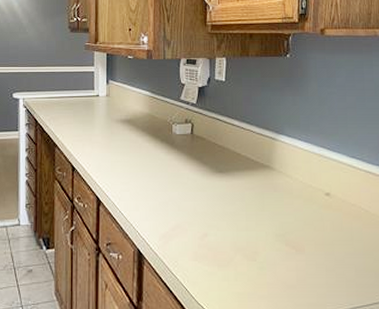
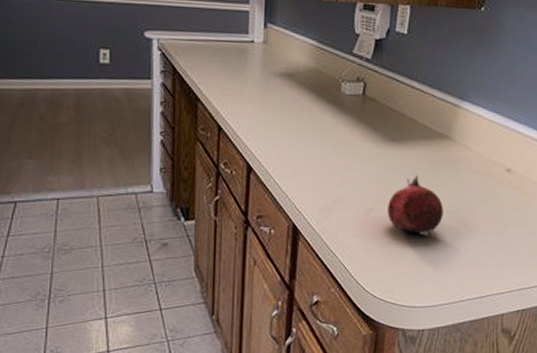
fruit: none [220,202,272,259] -> present [387,175,444,237]

